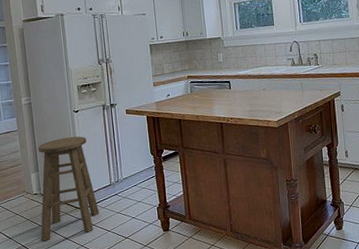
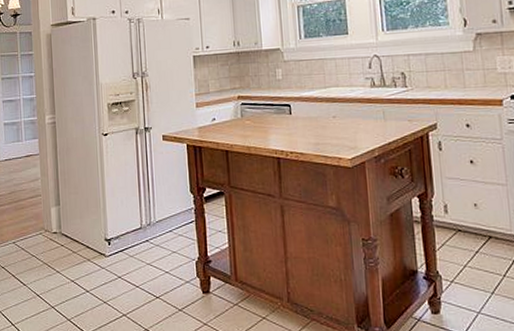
bar stool: present [38,136,100,242] -> none [58,165,127,292]

